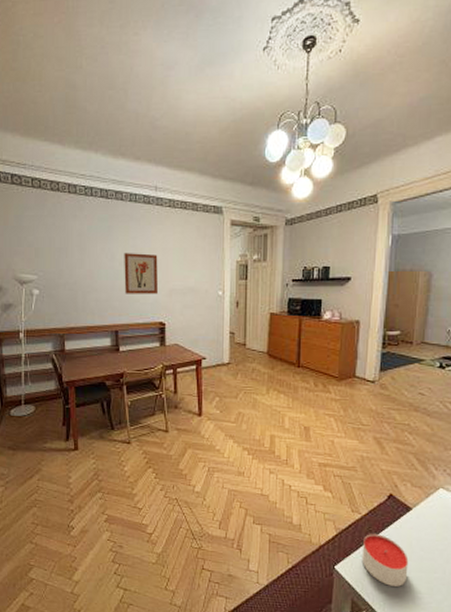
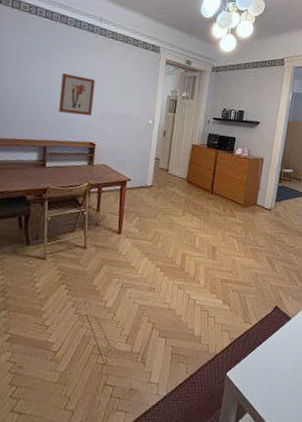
candle: present [361,534,409,587] -> none [249,342,286,387]

